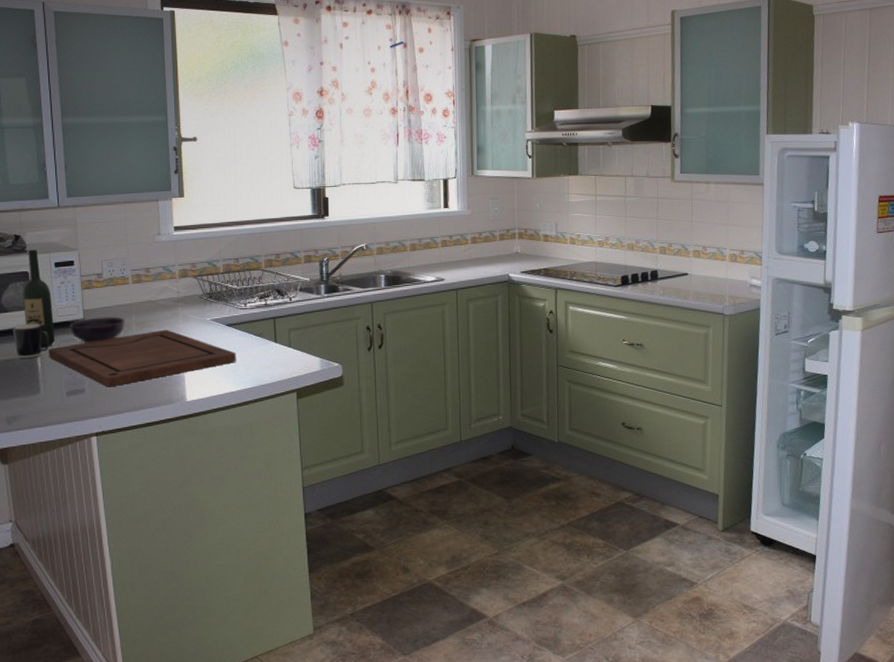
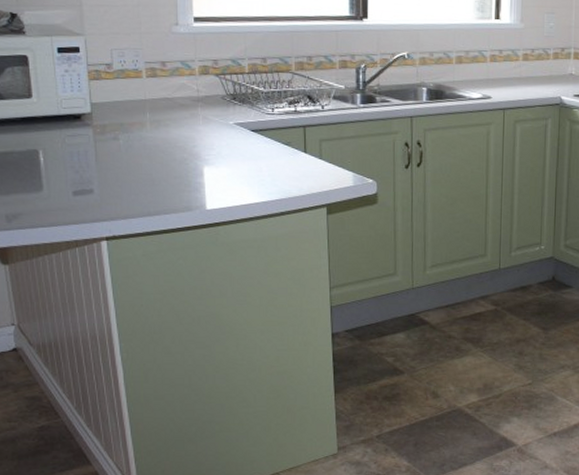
mug: present [12,323,50,358] -> none [10,114,54,152]
wine bottle: present [23,249,55,347] -> none [21,30,59,141]
cutting board: present [48,329,236,387] -> none [51,130,262,189]
bowl: present [69,316,125,343] -> none [75,112,138,140]

